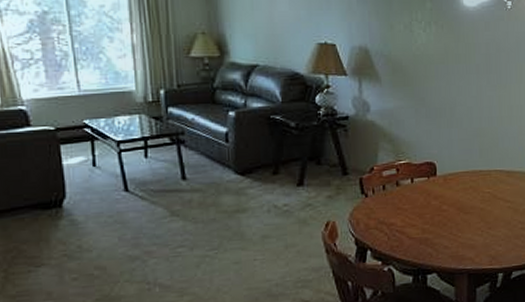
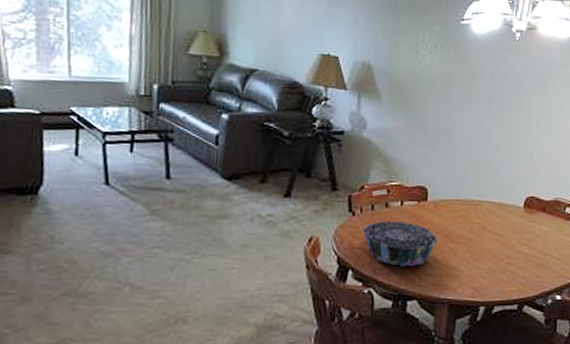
decorative bowl: none [376,198,451,242] -> present [362,221,438,267]

